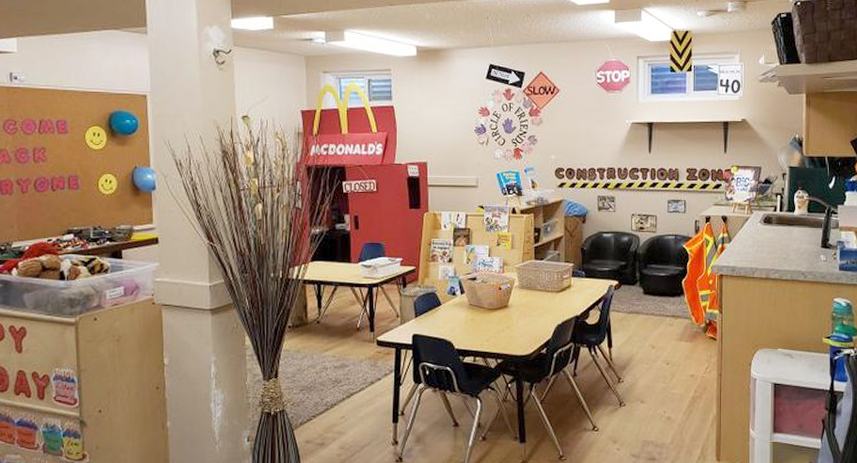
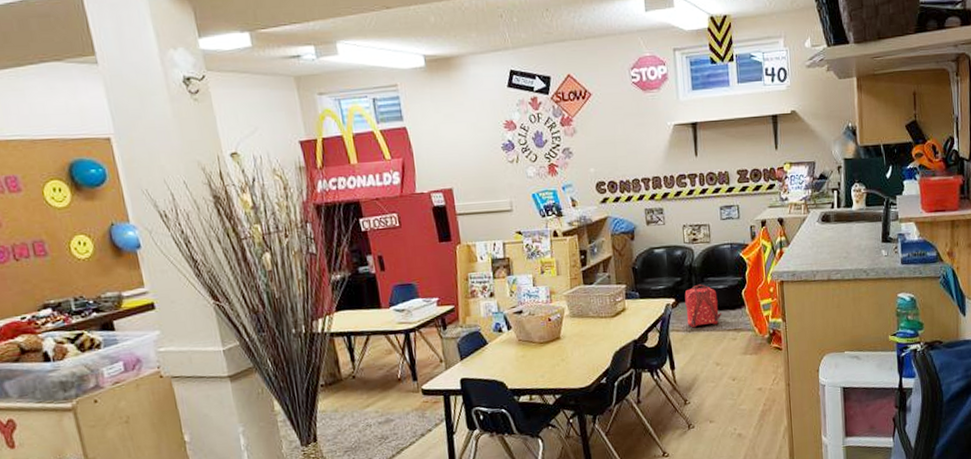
backpack: none [627,270,662,310] -> present [684,284,722,328]

